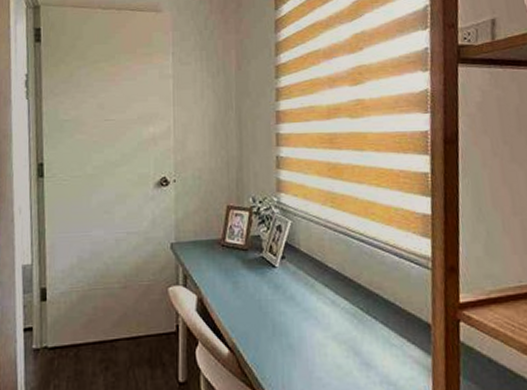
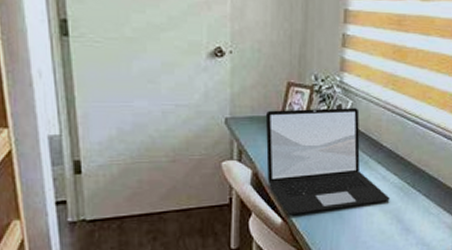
laptop: none [207,228,343,344] -> present [265,108,390,215]

